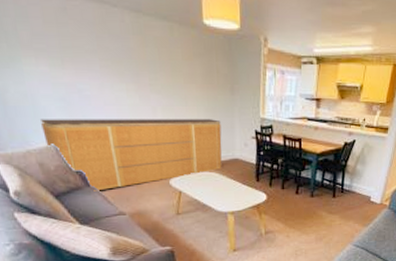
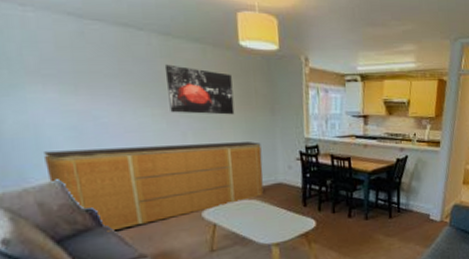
wall art: none [136,42,198,93] -> present [164,64,235,115]

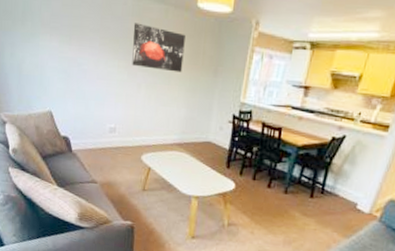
sideboard: present [44,142,264,232] -> none [44,88,199,158]

